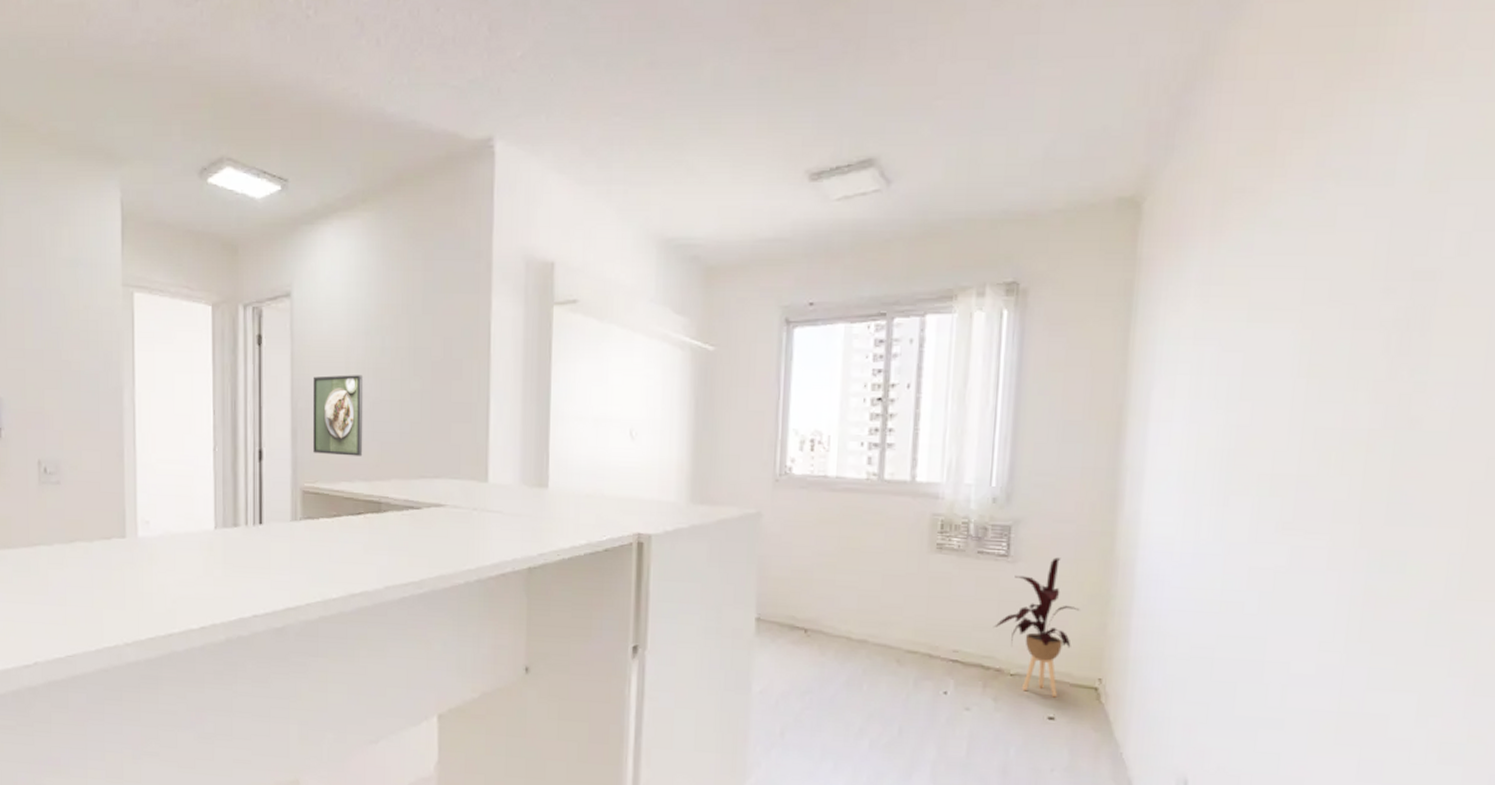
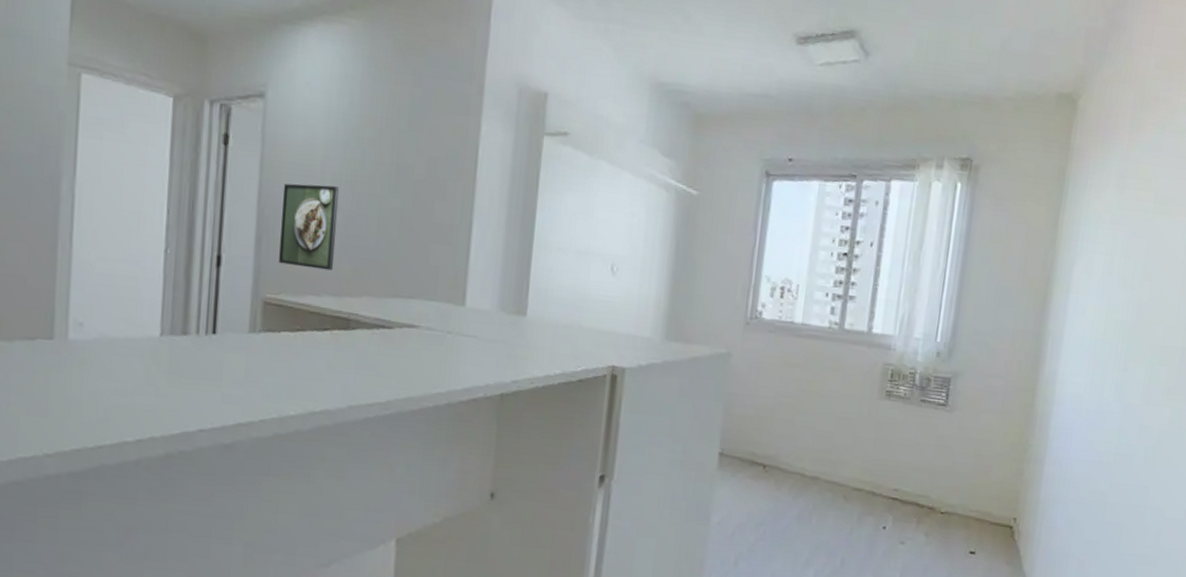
house plant: present [993,557,1080,698] -> none [929,408,1003,534]

